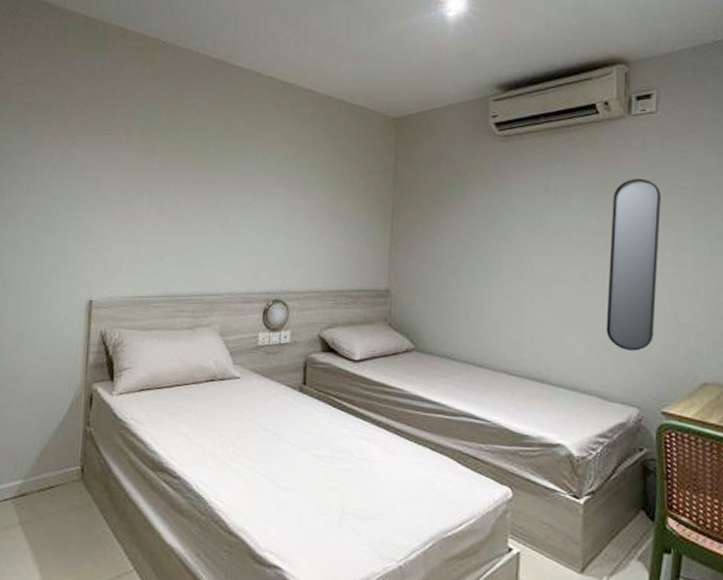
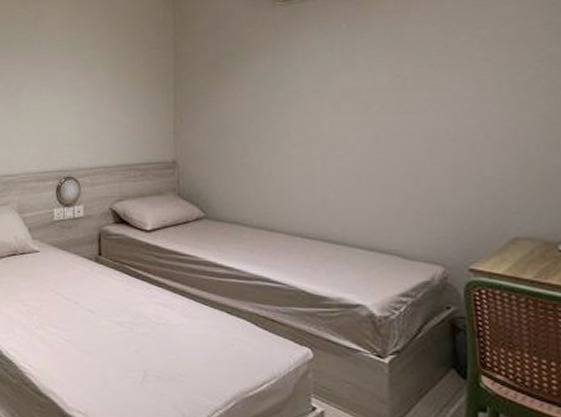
home mirror: present [606,178,661,351] -> none [403,30,458,208]

